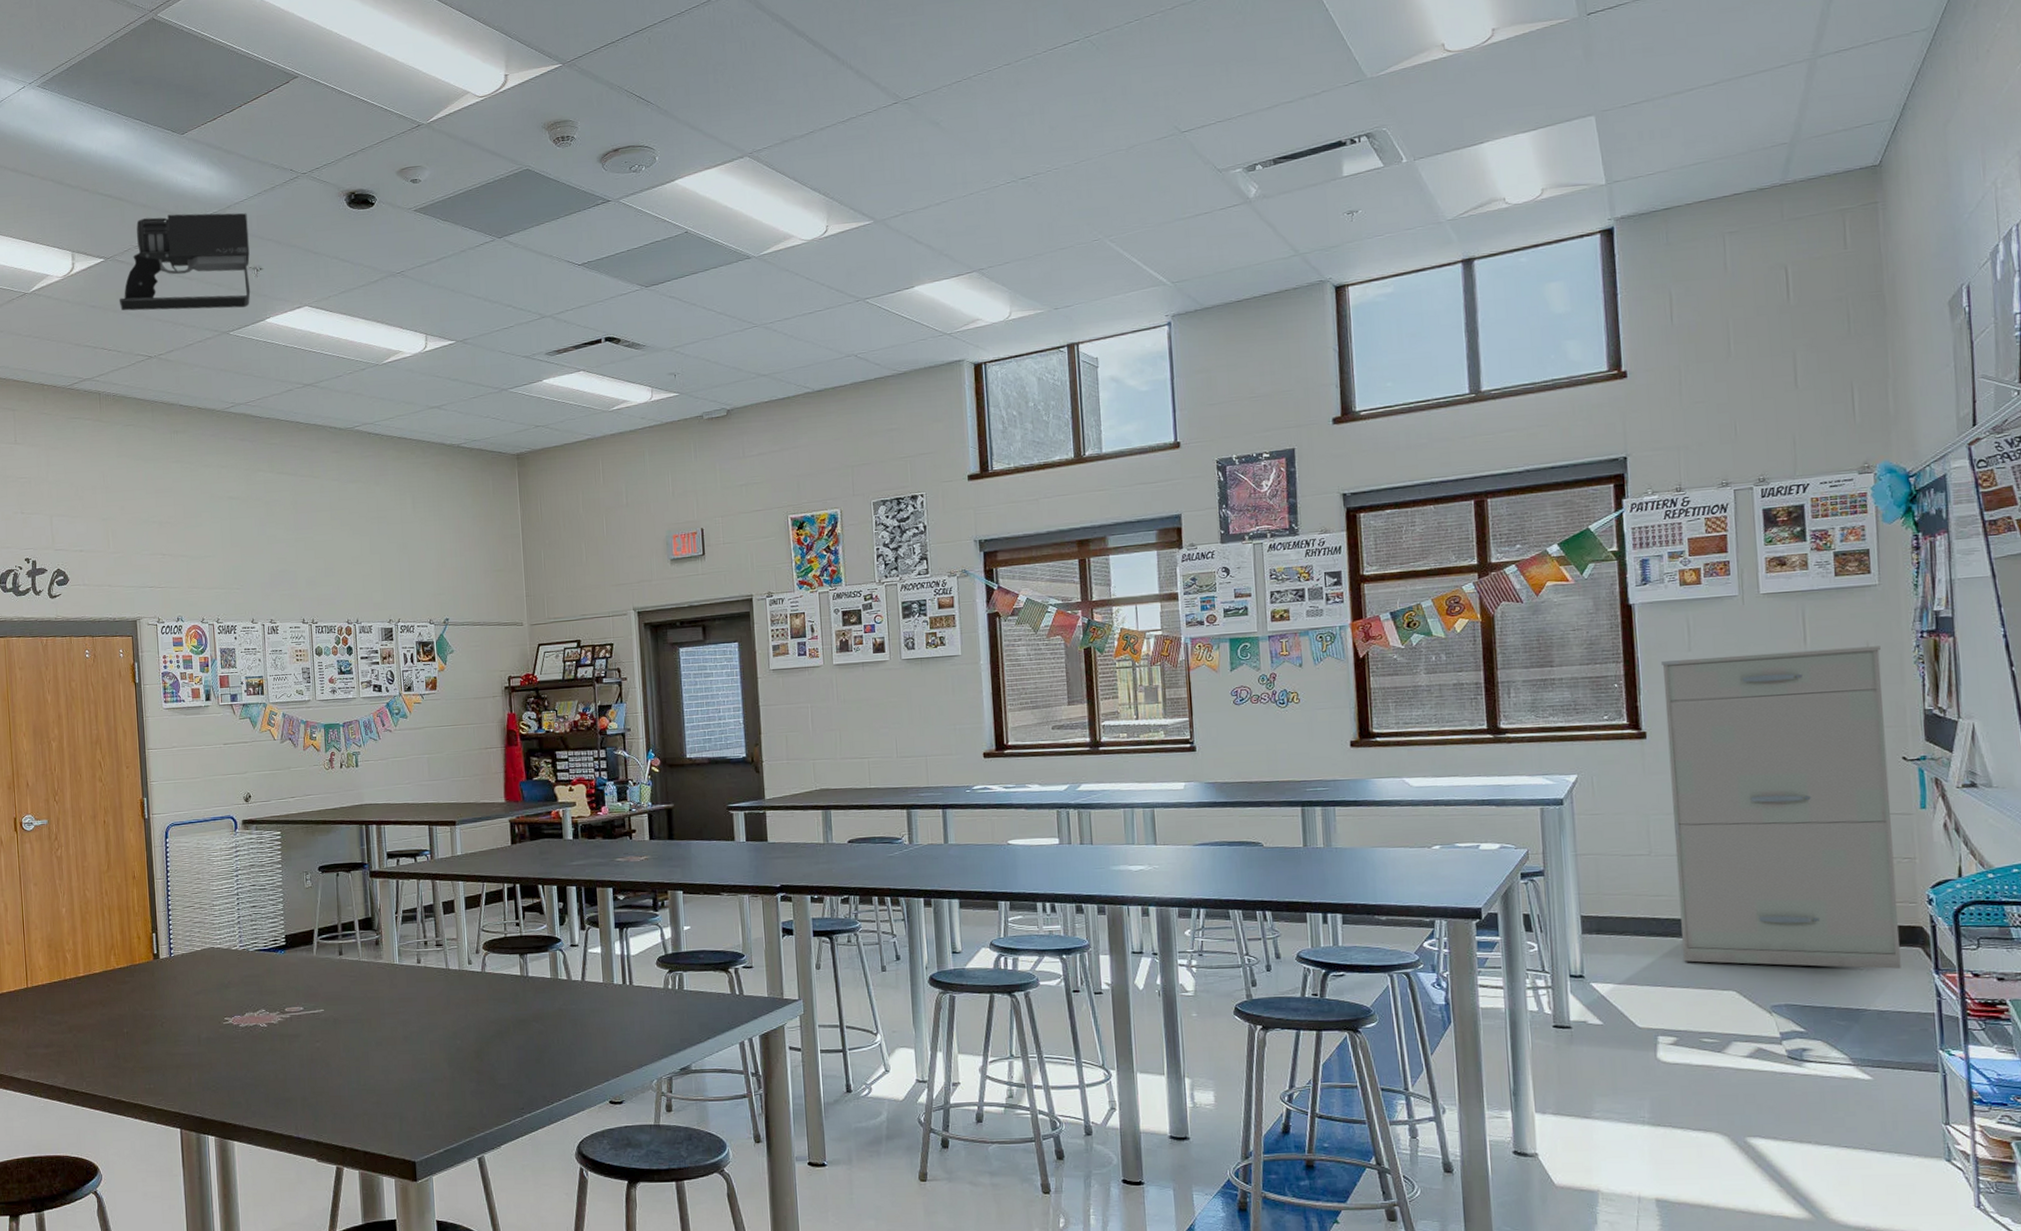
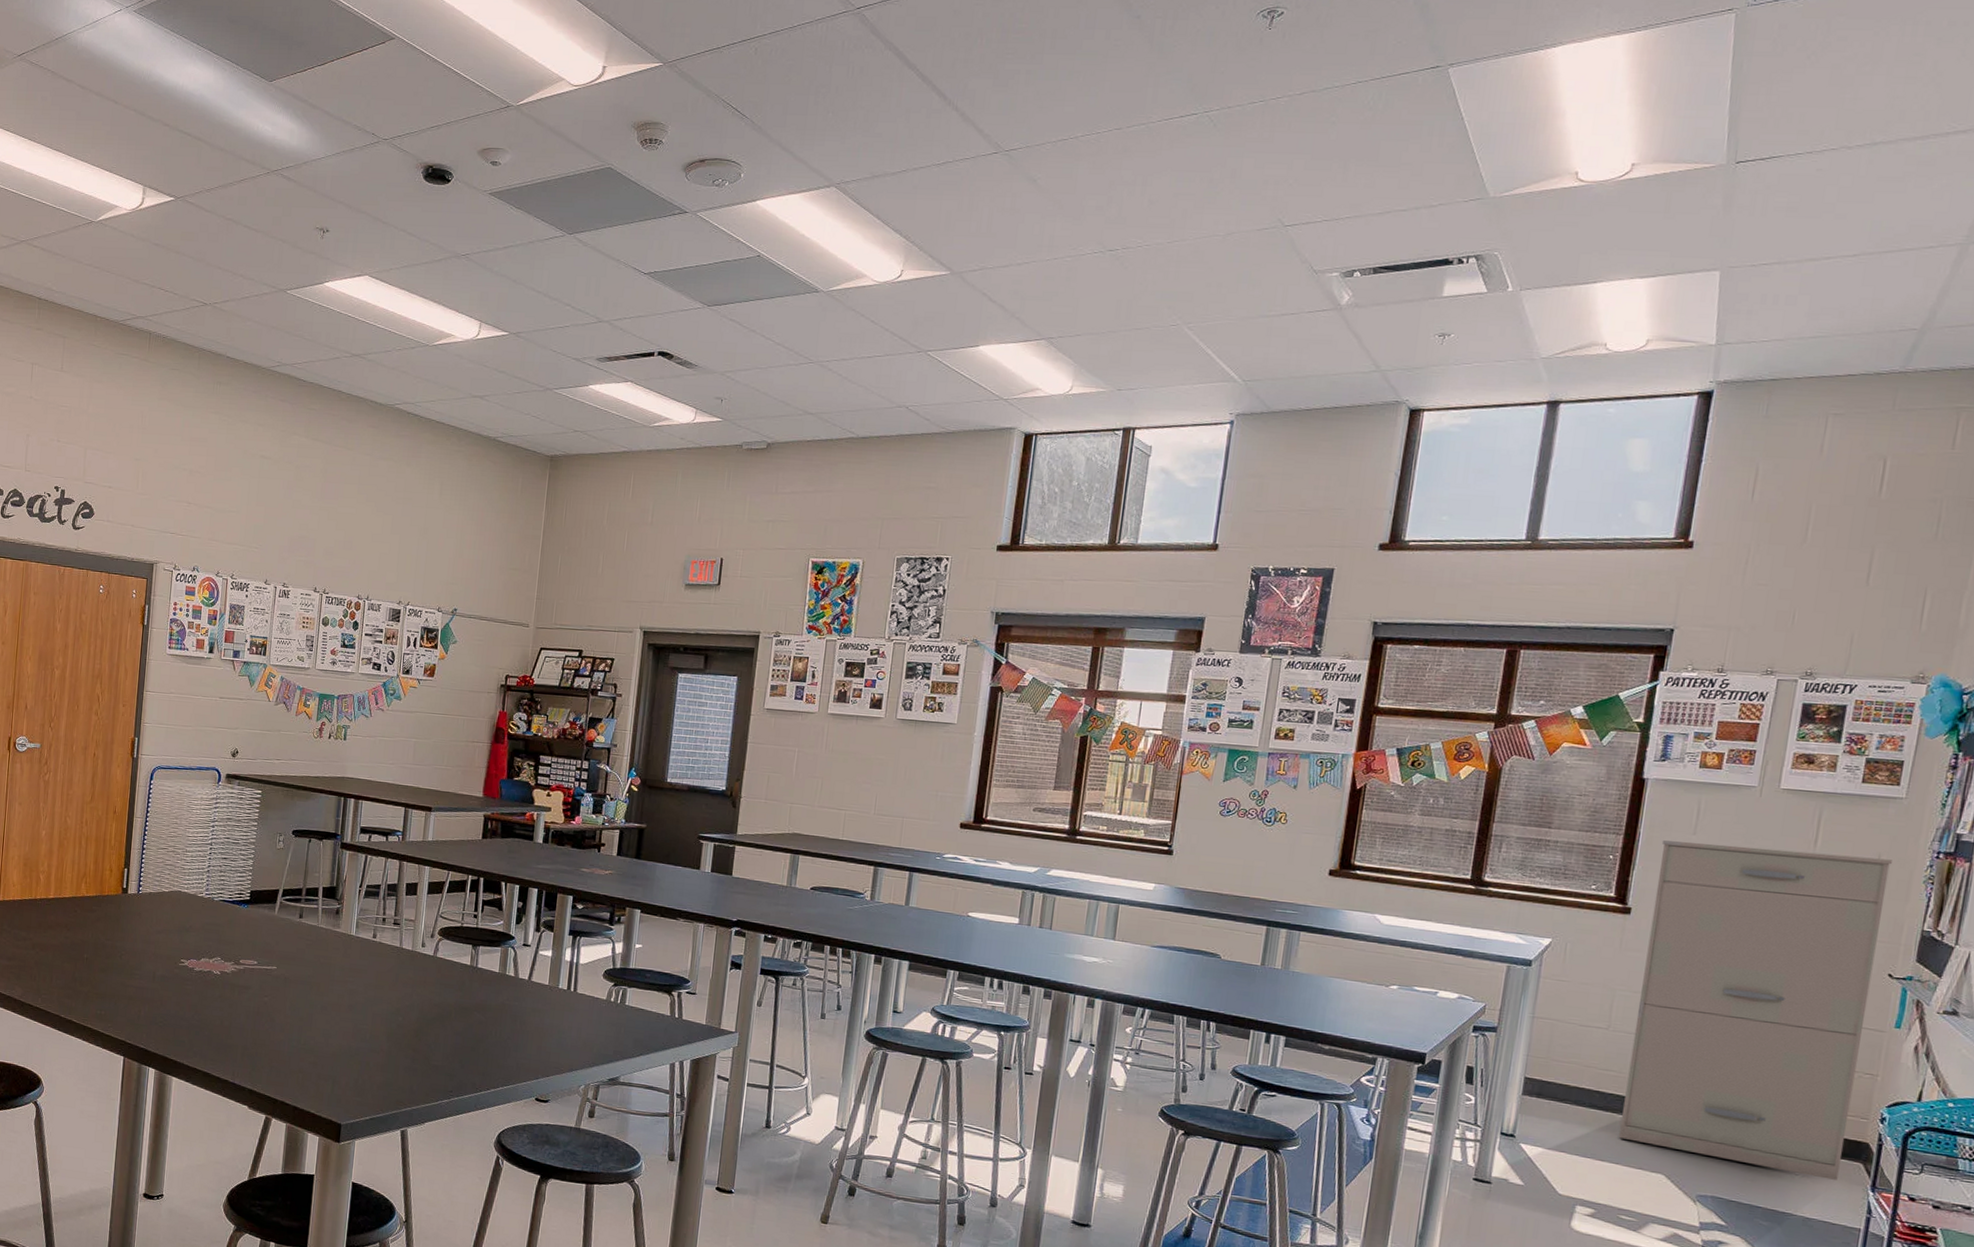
projector: present [119,213,251,311] -> none [182,162,322,267]

